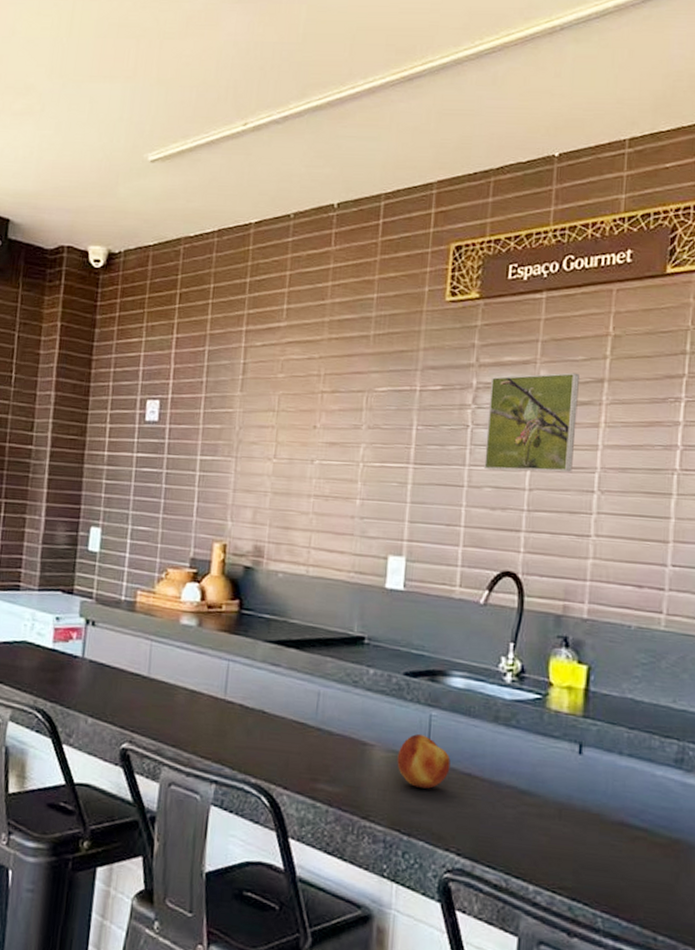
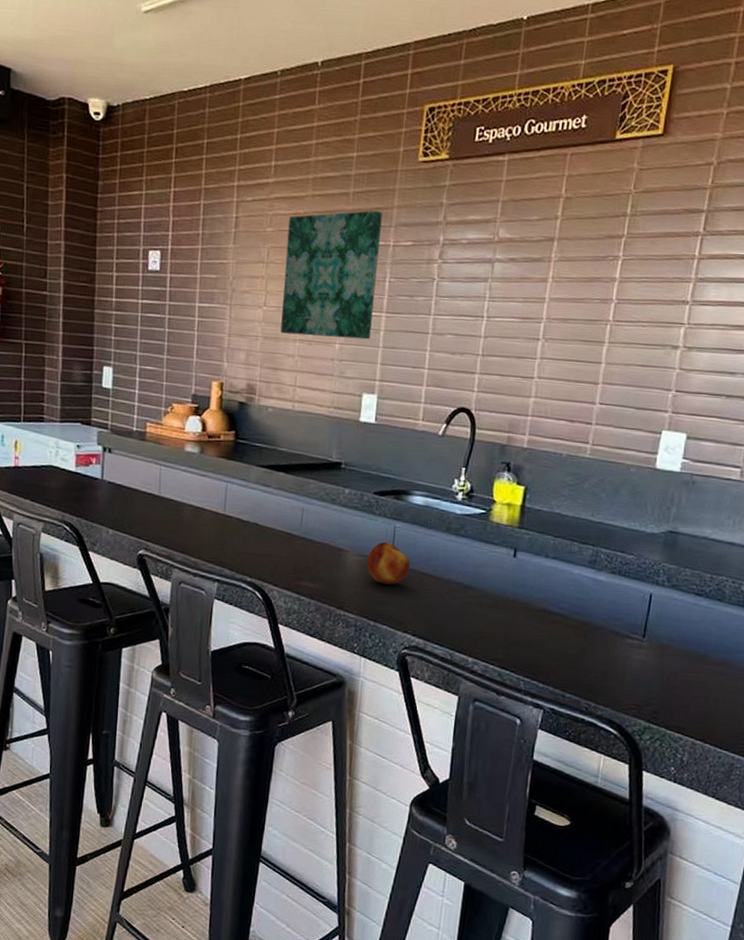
wall art: none [292,353,407,494] -> present [280,210,383,340]
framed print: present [484,372,579,473] -> none [447,231,533,322]

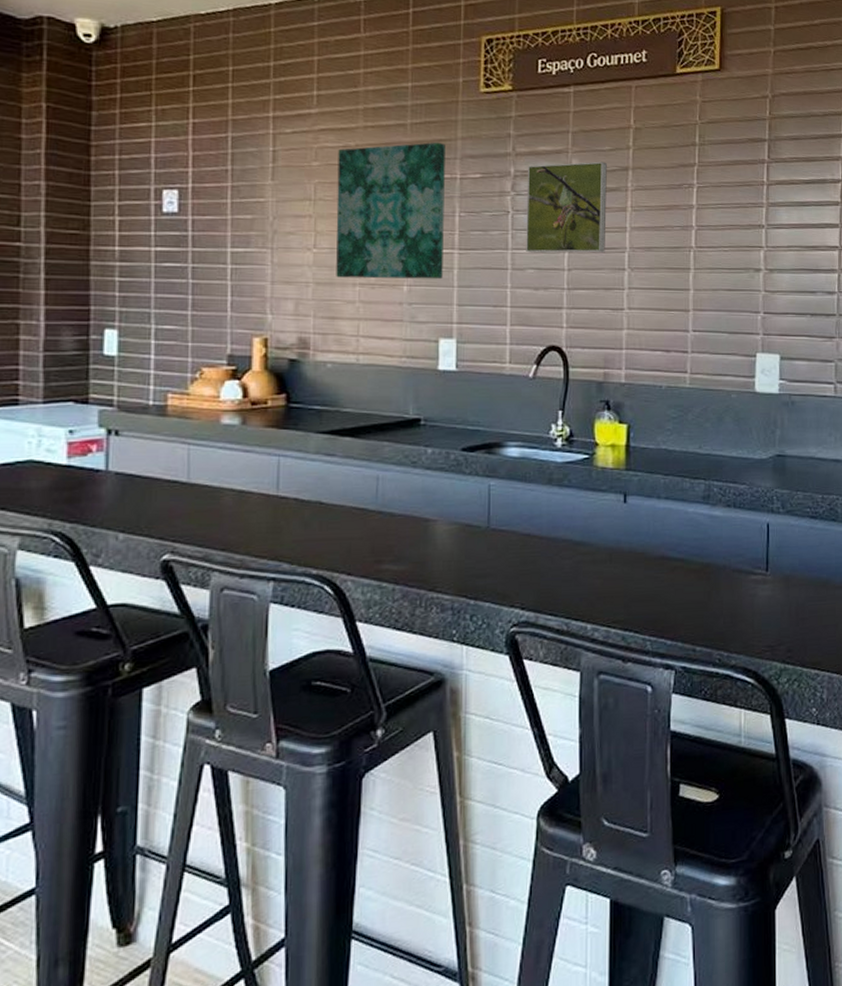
fruit: present [366,542,410,585] -> none [460,505,510,554]
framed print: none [447,231,533,322] -> present [526,161,607,253]

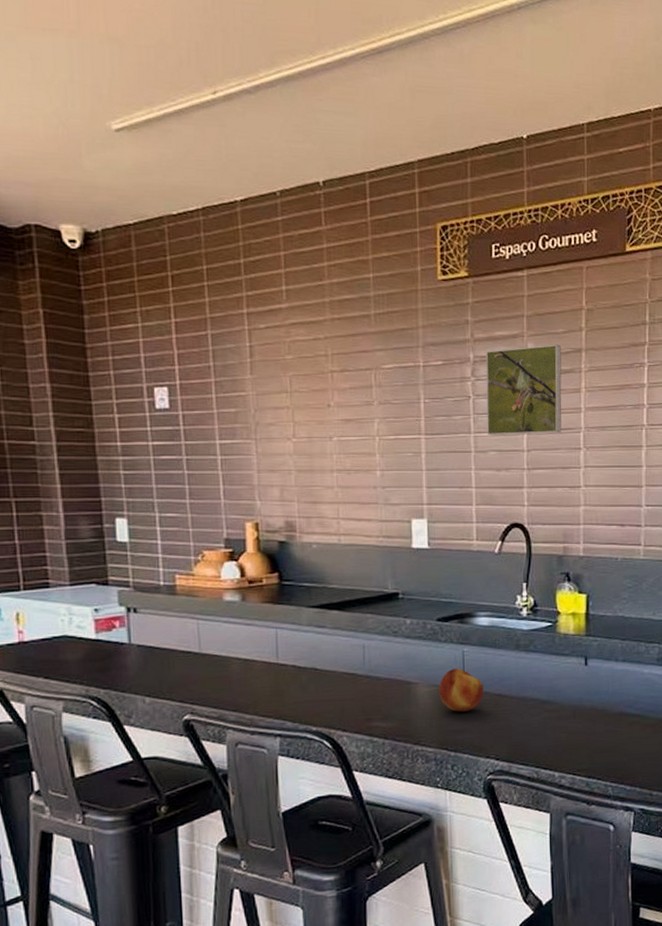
wall art: present [336,142,445,280] -> none [309,331,412,465]
fruit: none [460,505,510,554] -> present [439,669,484,712]

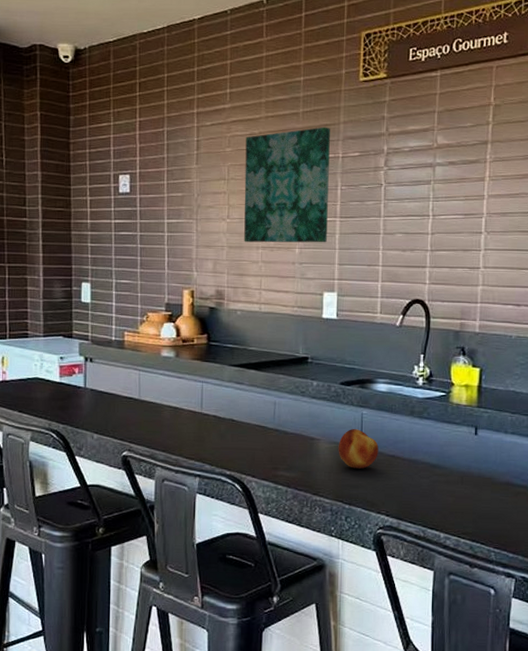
wall art: none [309,331,412,465] -> present [244,126,330,243]
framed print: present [485,344,562,436] -> none [396,137,468,220]

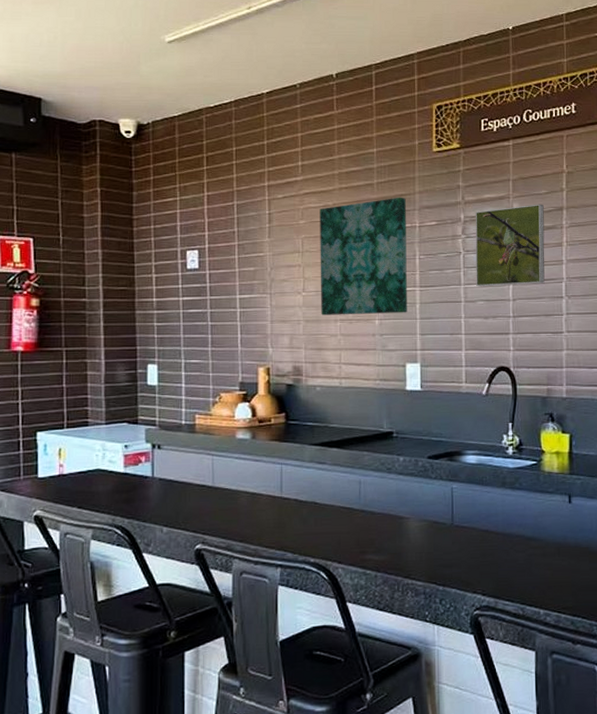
fruit: present [338,429,379,469] -> none [428,505,471,547]
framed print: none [396,137,468,220] -> present [475,204,545,287]

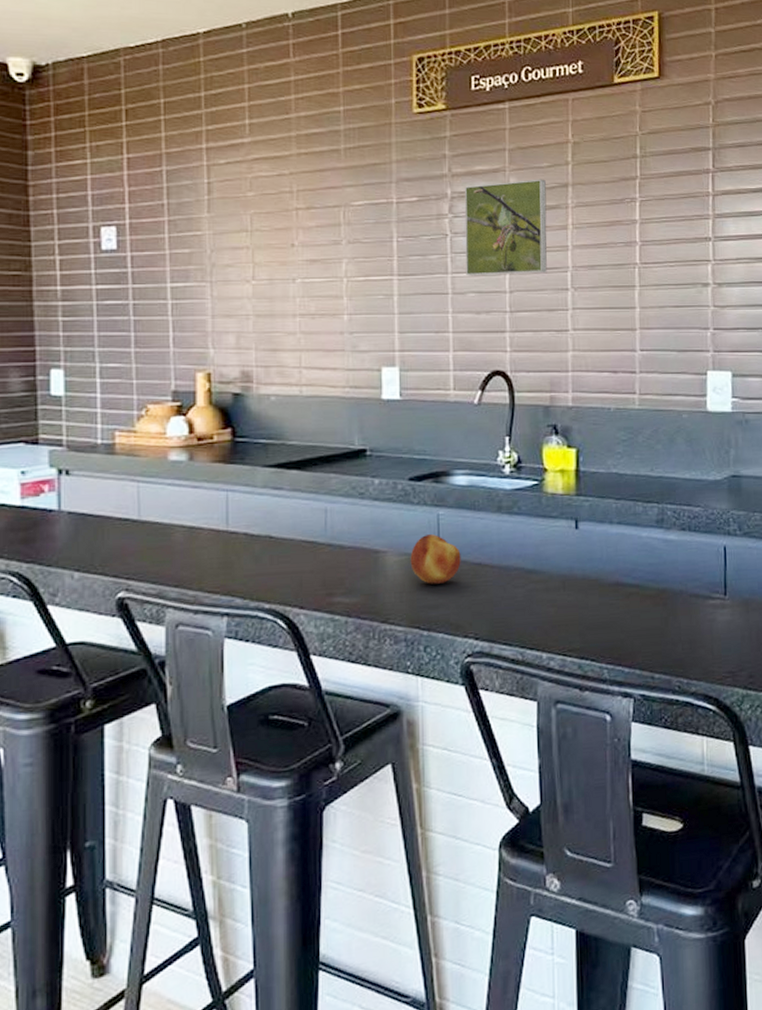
wall art: present [320,197,407,315] -> none [273,166,383,309]
fruit: none [428,505,471,547] -> present [410,534,461,584]

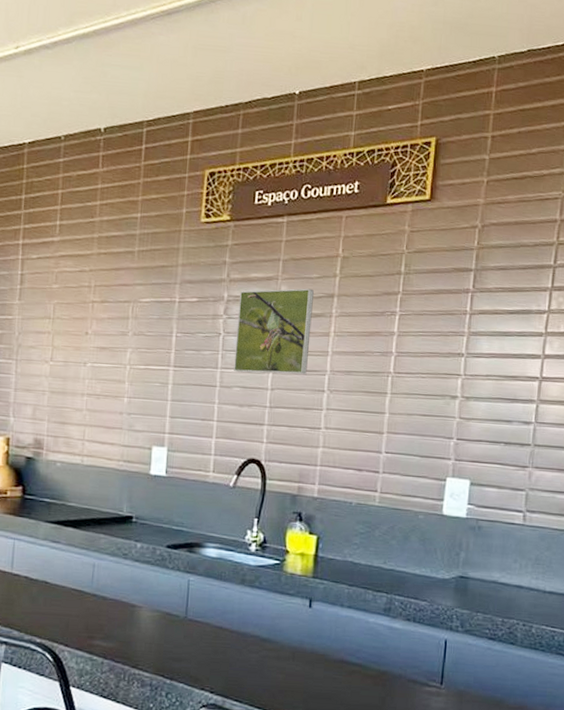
fruit: present [410,534,461,584] -> none [161,596,205,641]

